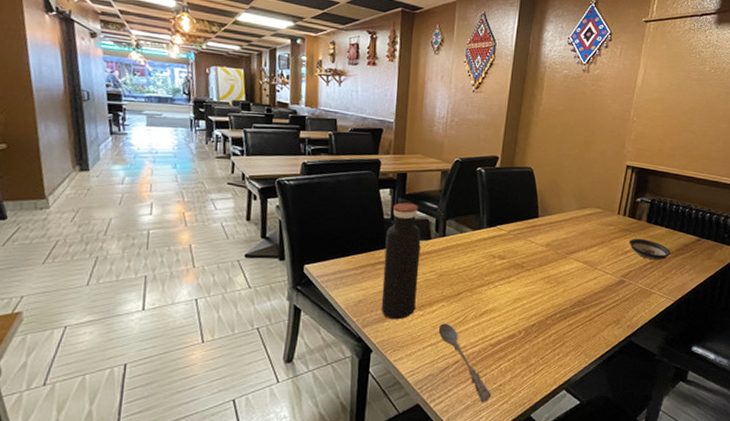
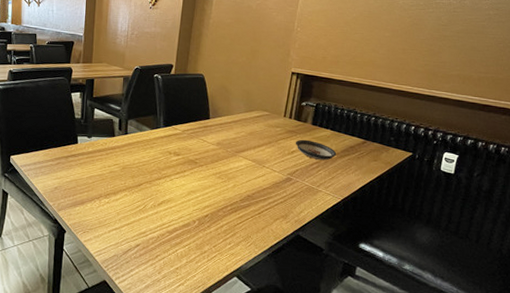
water bottle: present [381,203,422,320] -> none [73,104,107,206]
soupspoon: present [438,323,492,403] -> none [122,210,169,284]

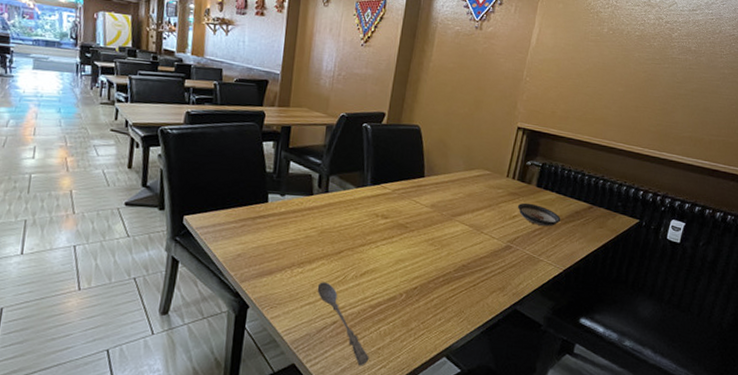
soupspoon: none [122,210,169,284] -> present [317,282,369,366]

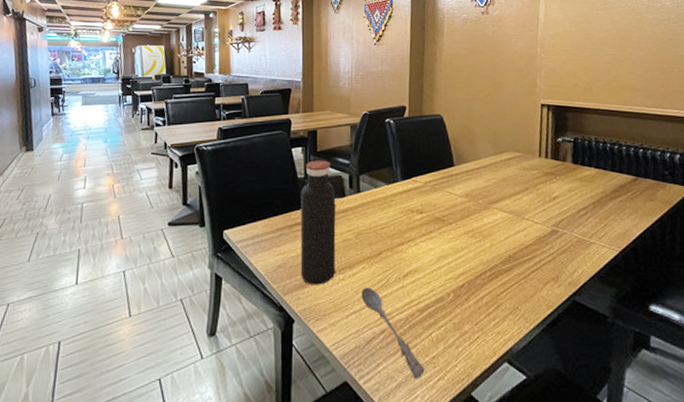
water bottle: none [259,156,304,276] -> present [300,160,336,285]
saucer: present [517,202,561,227] -> none [556,181,606,206]

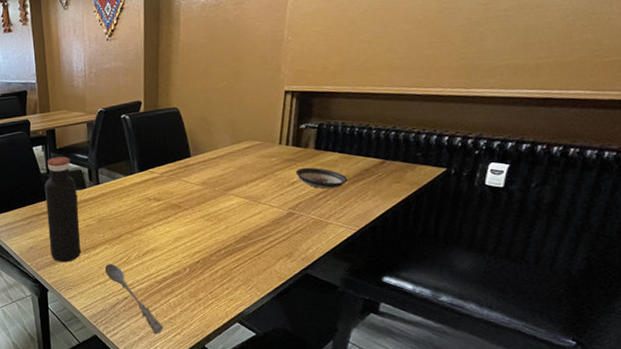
saucer: none [556,181,606,206] -> present [295,167,348,189]

